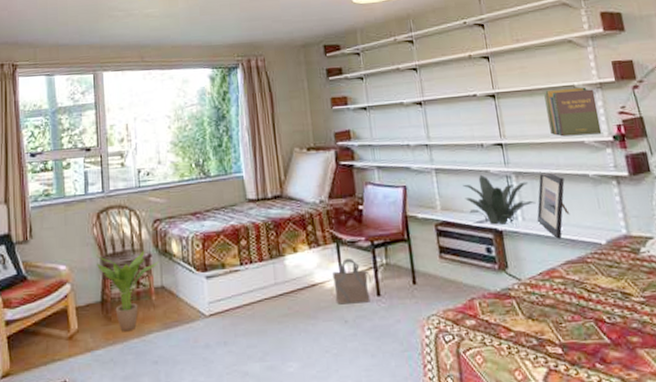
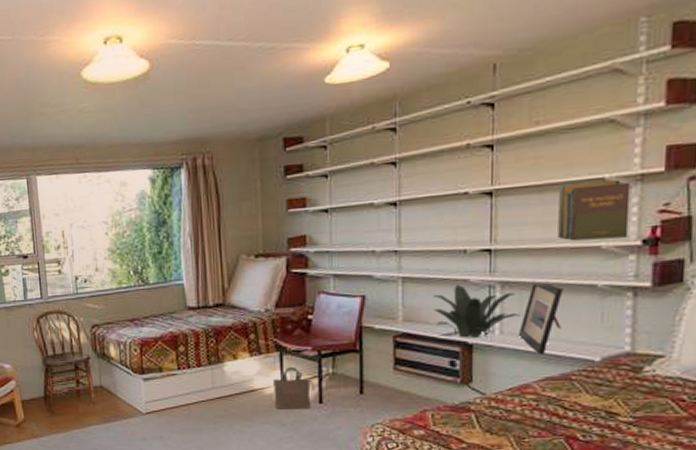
potted plant: present [96,251,159,332] -> none [38,354,98,423]

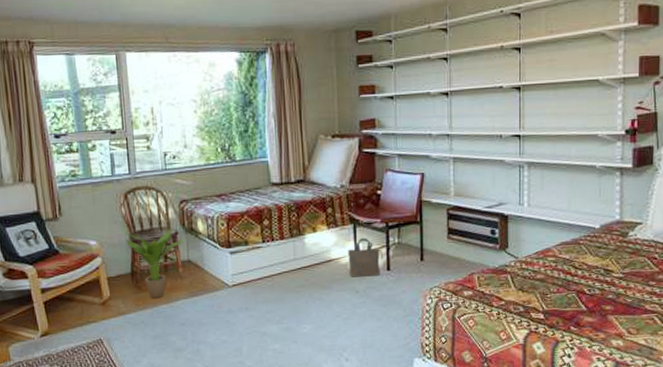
potted plant: none [38,354,98,423] -> present [125,229,186,299]
plant: present [433,284,522,338] -> none [477,164,543,210]
picture frame: present [517,280,563,355] -> none [541,161,572,224]
books: present [558,179,631,241] -> none [568,81,617,130]

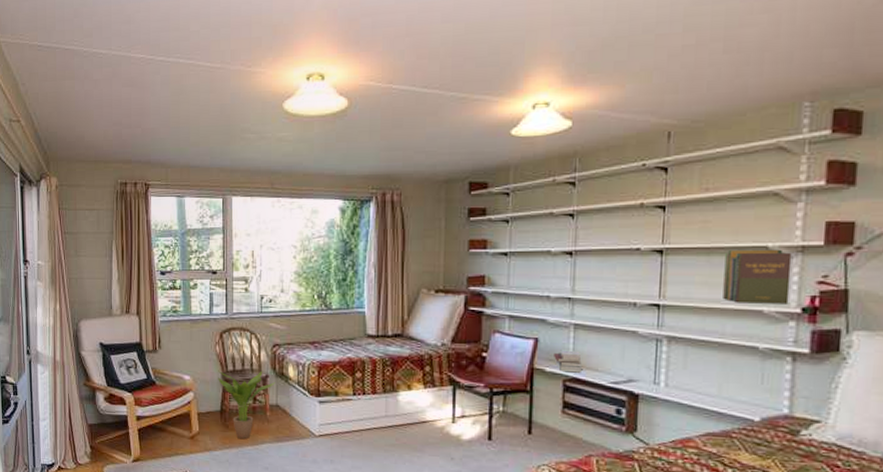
tote bag: present [348,238,383,277] -> none [444,402,484,445]
books: none [438,181,462,202] -> present [554,350,583,373]
books: none [568,81,617,130] -> present [723,249,792,304]

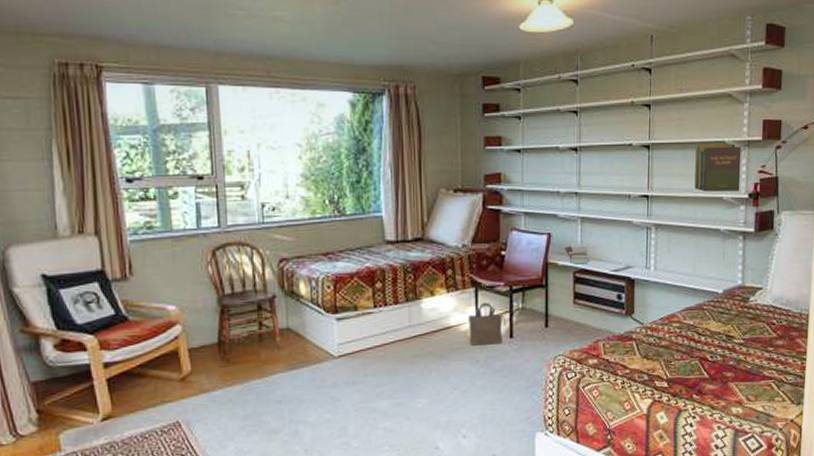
potted plant: present [218,370,276,440] -> none [212,292,285,373]
tote bag: none [444,402,484,445] -> present [469,303,505,346]

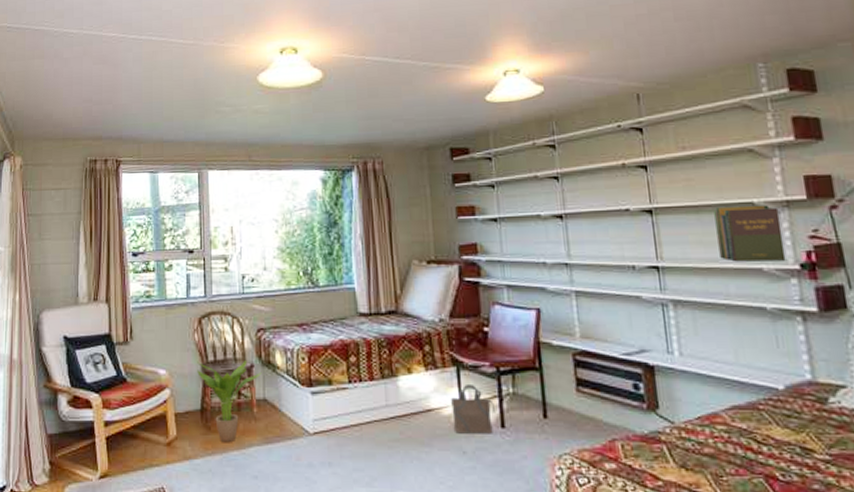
potted plant: none [212,292,285,373] -> present [197,361,262,443]
books: present [565,242,589,265] -> none [559,320,592,345]

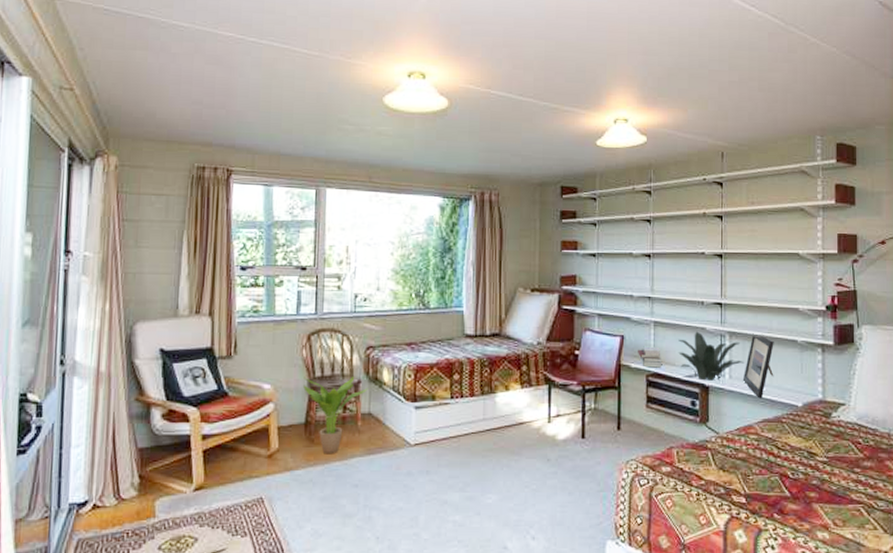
tote bag: present [451,385,495,434] -> none [541,401,577,444]
books: none [559,320,592,345] -> present [638,346,663,368]
plant: none [608,300,698,359] -> present [678,331,745,381]
picture frame: none [697,301,740,380] -> present [742,333,774,399]
books: present [714,205,786,262] -> none [769,255,817,303]

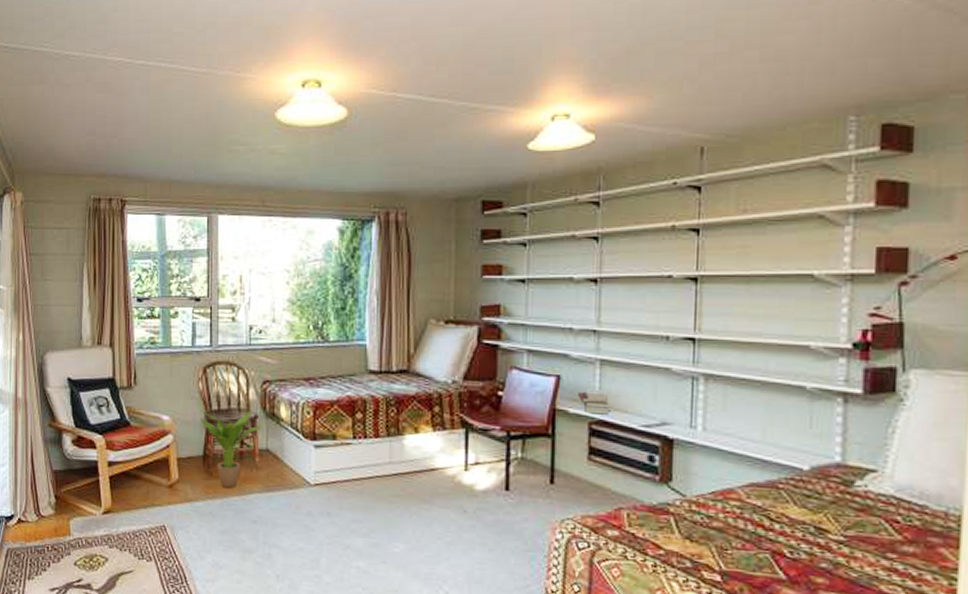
plant: present [678,331,745,381] -> none [632,372,726,433]
picture frame: present [742,333,774,399] -> none [721,376,770,458]

